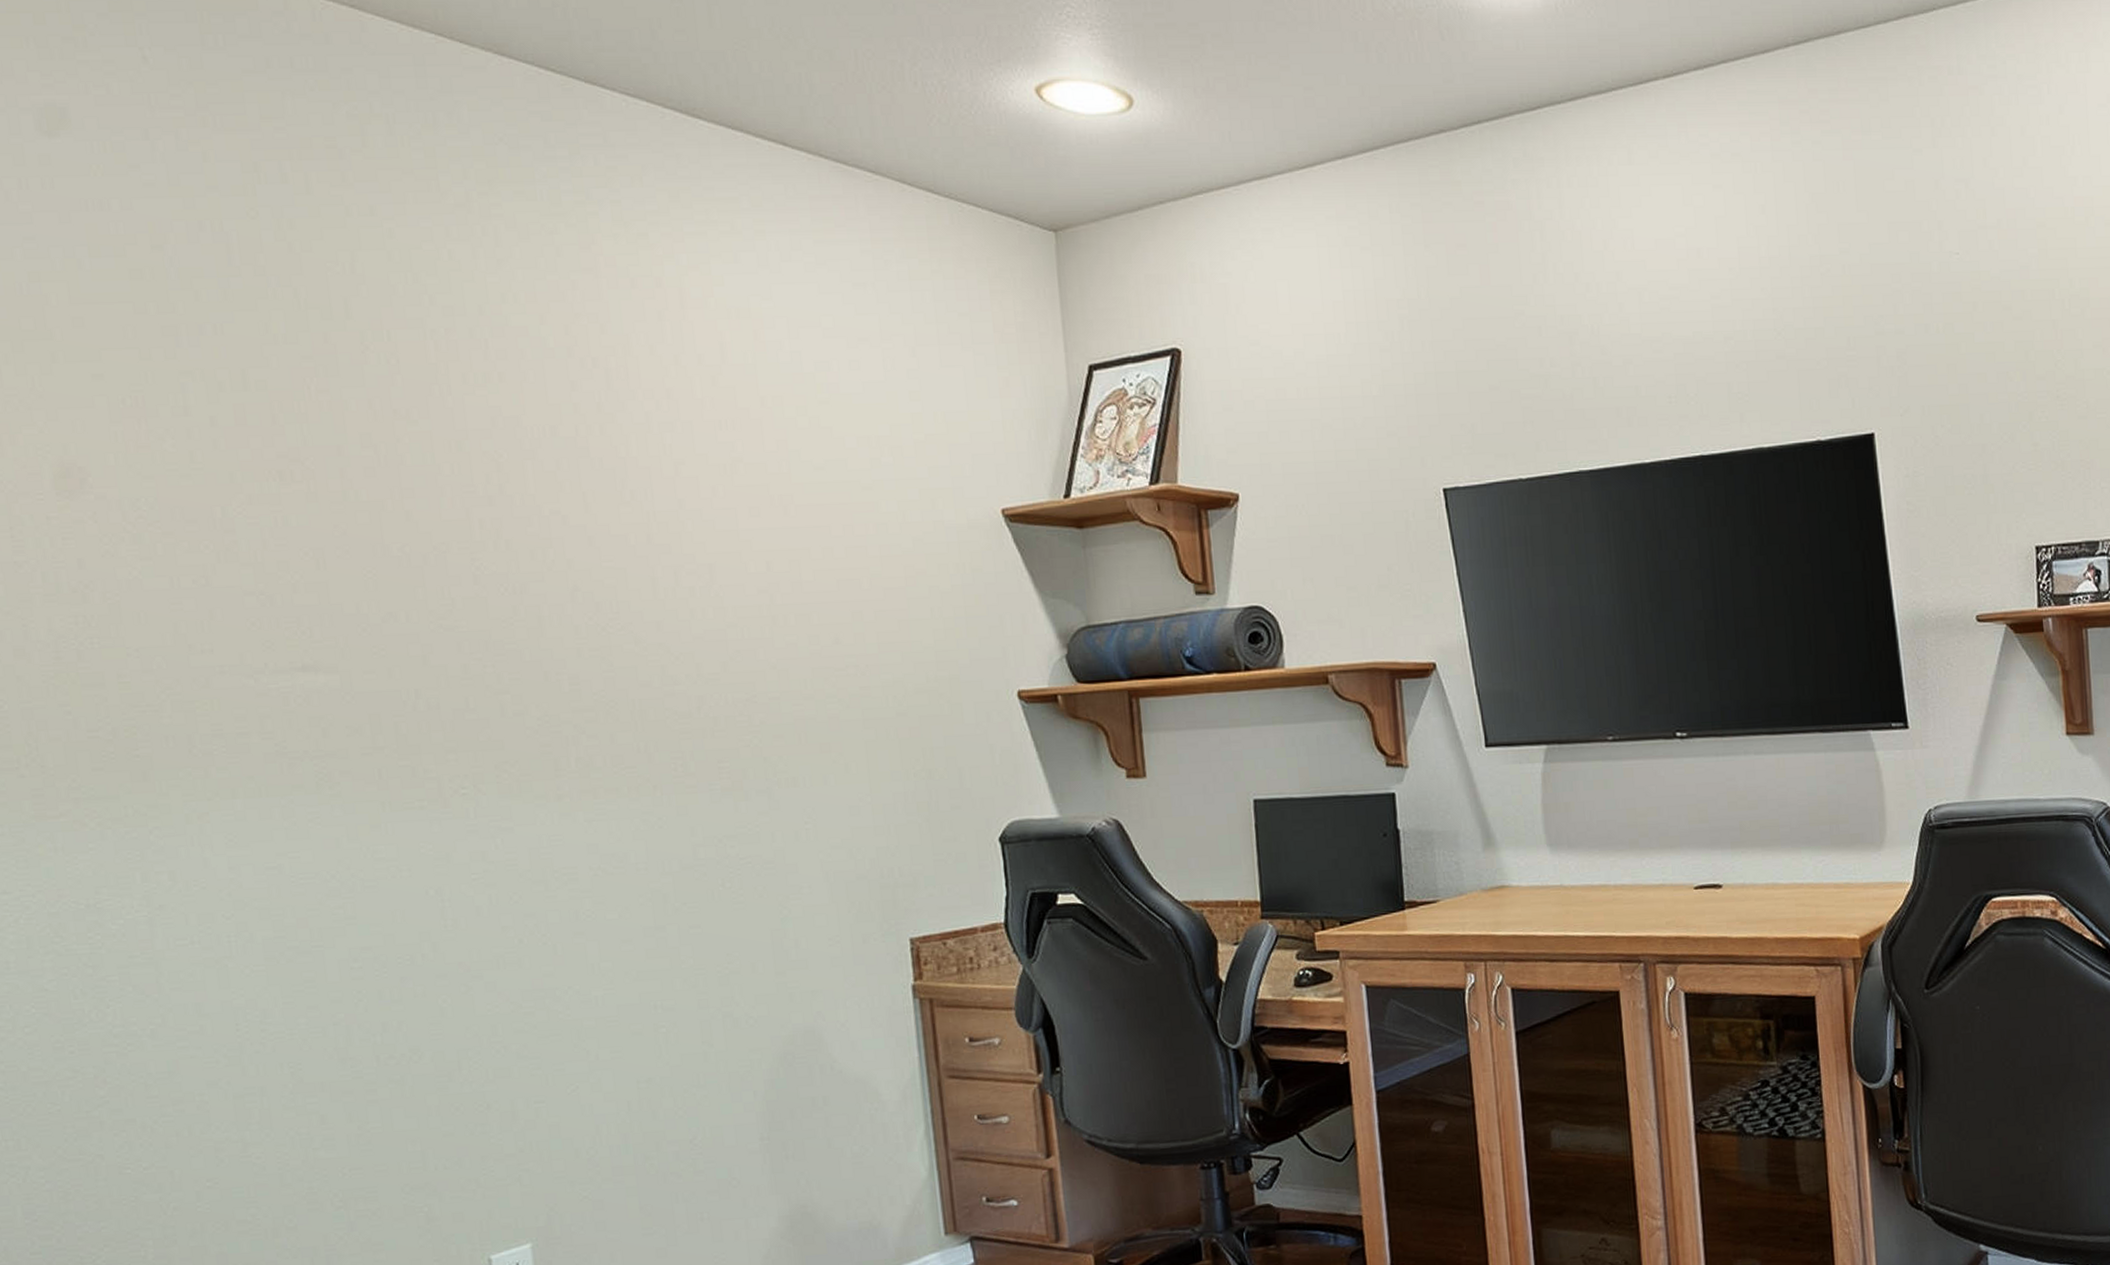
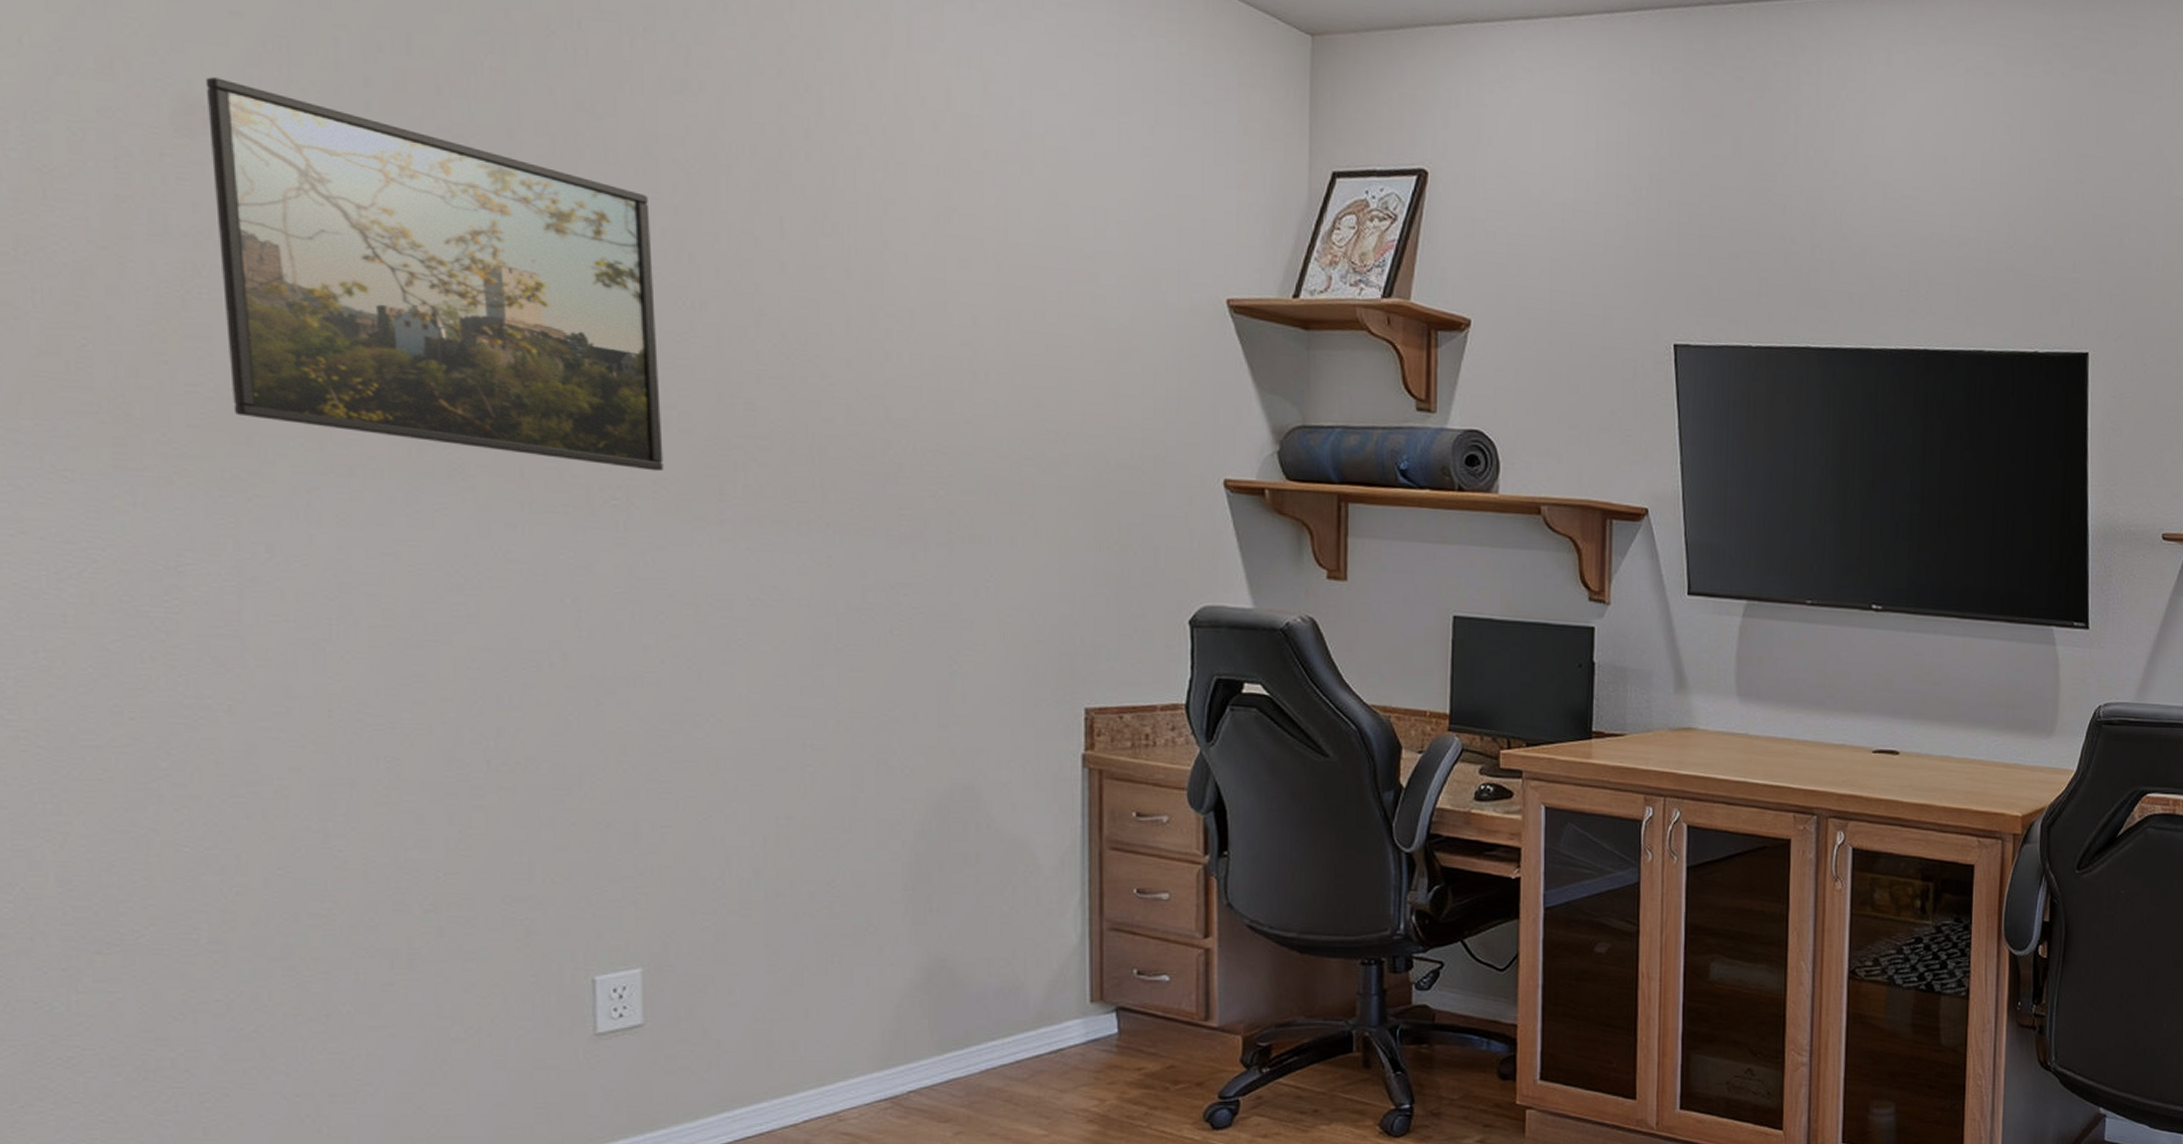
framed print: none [77,439,504,756] -> present [205,77,664,472]

